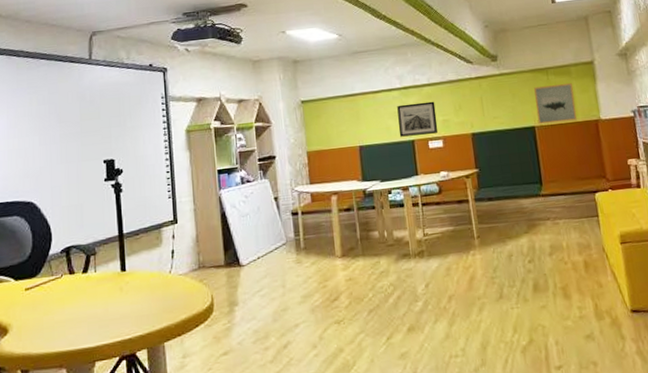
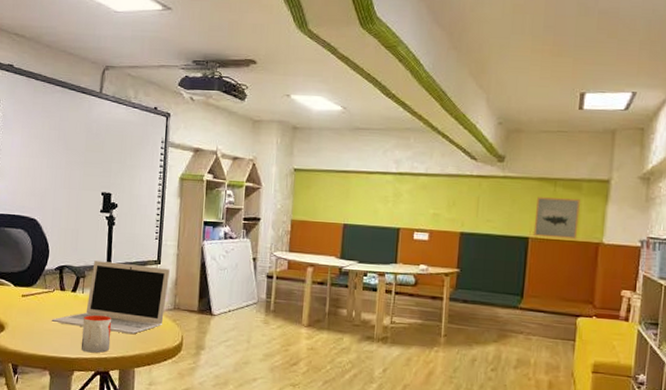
laptop: none [62,226,189,312] -> present [51,261,170,335]
mug: none [99,291,134,337] -> present [80,315,111,353]
wall art: present [397,101,439,137] -> none [385,190,429,226]

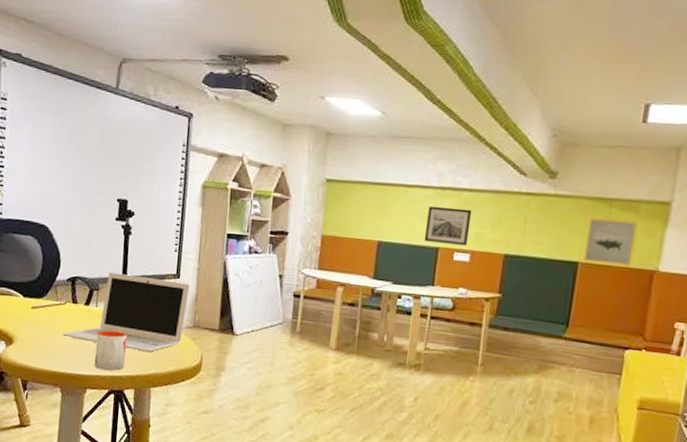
wall art: none [385,190,429,226] -> present [423,205,472,247]

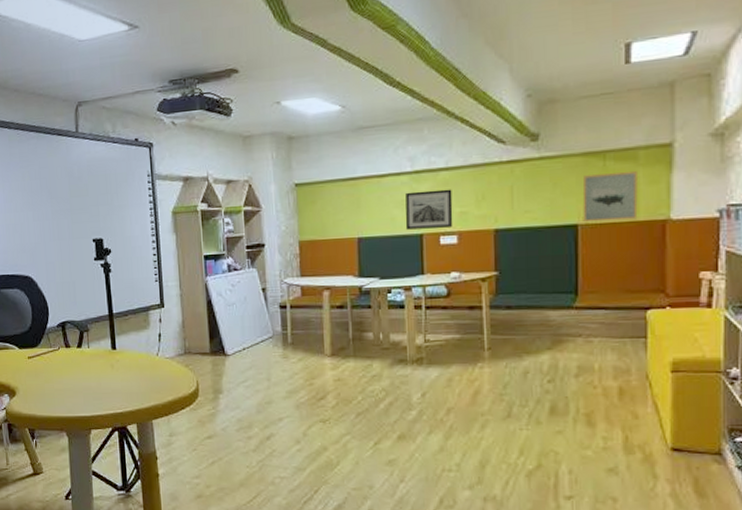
laptop: present [63,272,190,353] -> none [61,311,176,385]
mug: present [94,330,126,371] -> none [92,368,124,409]

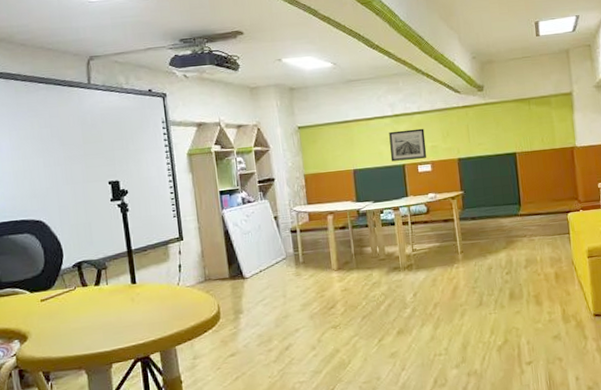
wall art: present [582,171,638,223] -> none [516,113,555,151]

